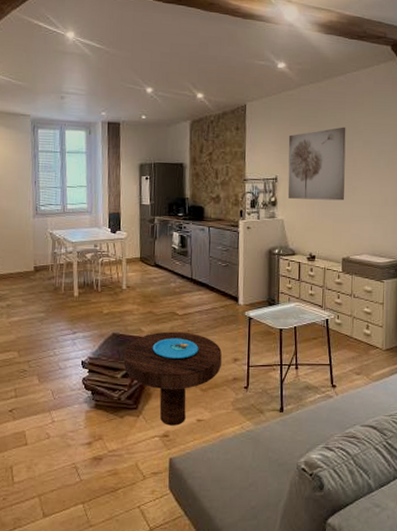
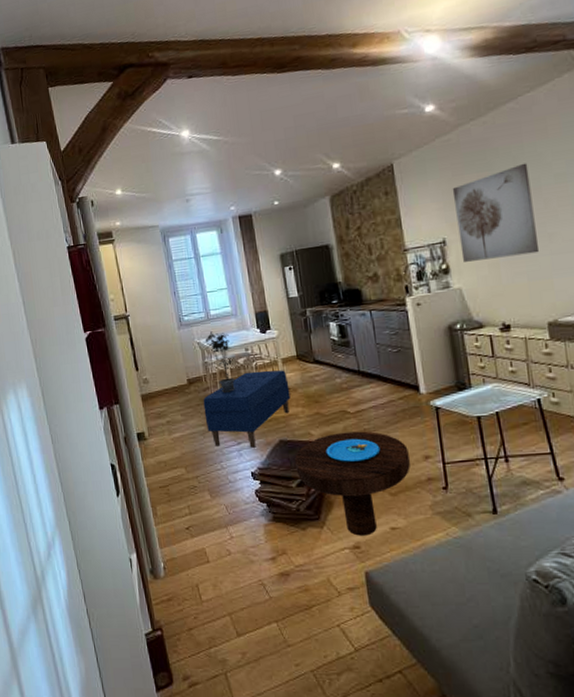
bench: none [45,267,129,338] -> present [203,370,291,448]
potted plant: none [57,224,83,284] -> present [205,331,235,393]

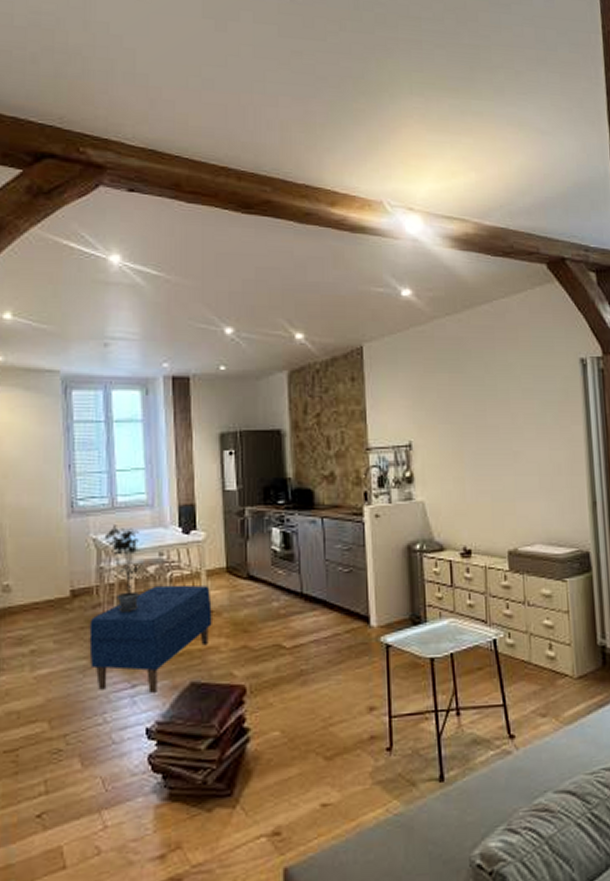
side table: present [295,431,410,536] -> none [209,672,351,818]
wall art: present [452,163,540,262] -> none [422,371,505,472]

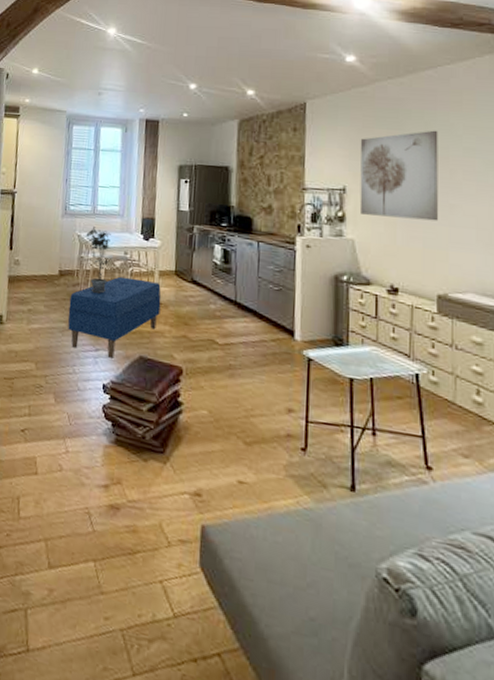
wall art: none [422,371,505,472] -> present [359,130,439,221]

